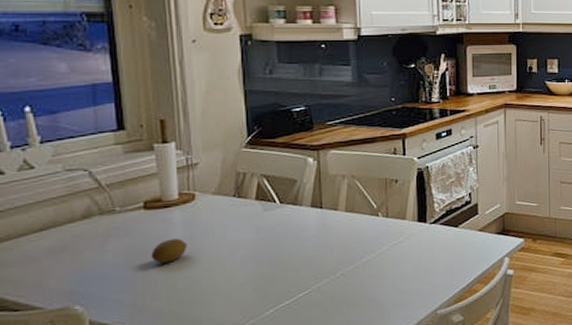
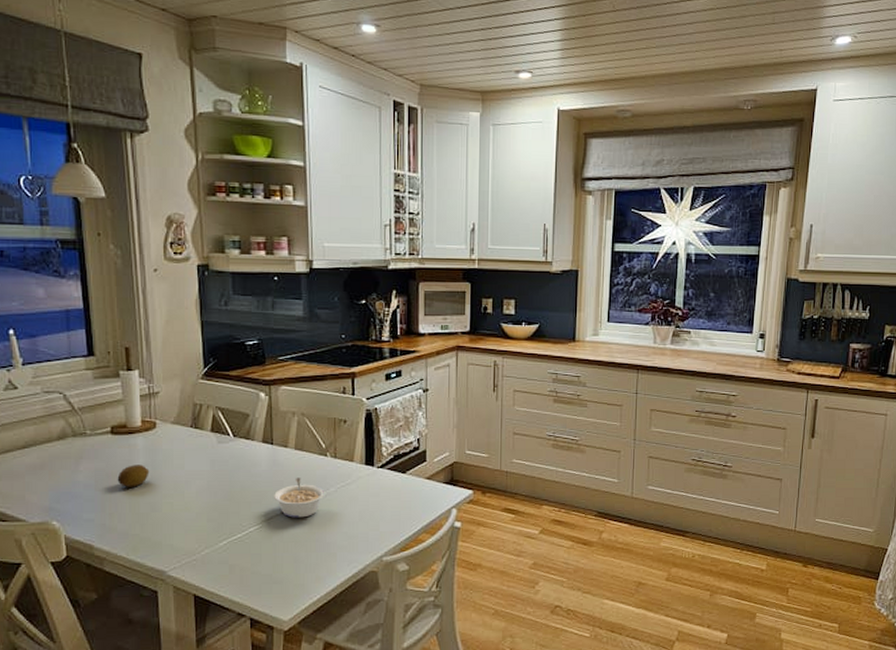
legume: none [324,239,378,280] -> present [274,477,325,518]

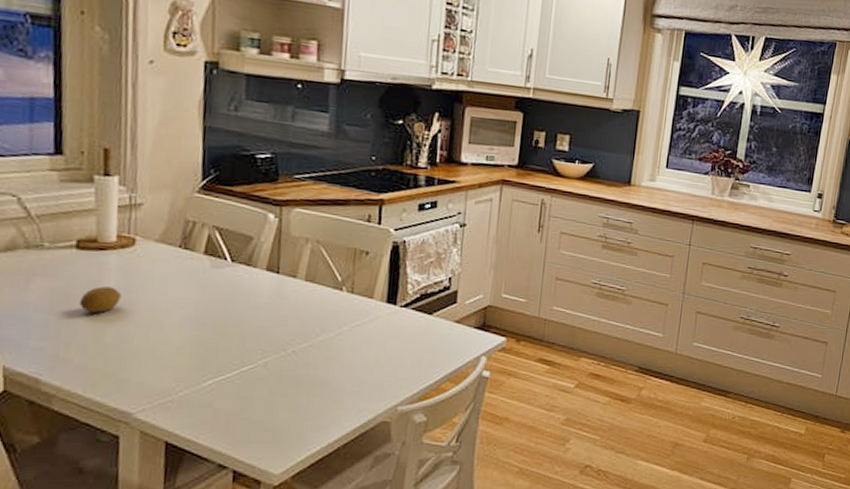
legume: present [274,477,325,518] -> none [275,312,337,359]

